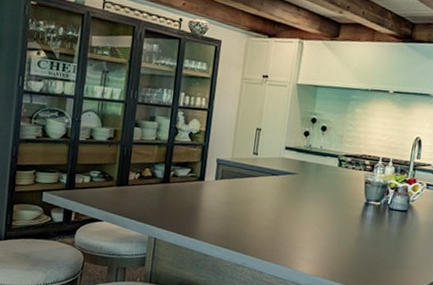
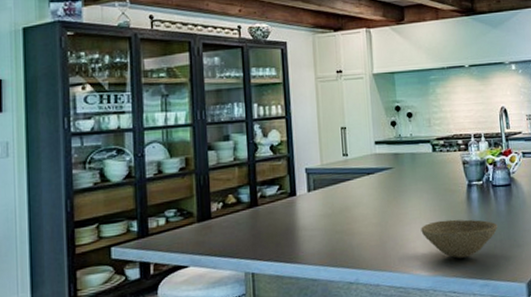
bowl: none [311,229,385,267] -> present [421,219,498,259]

